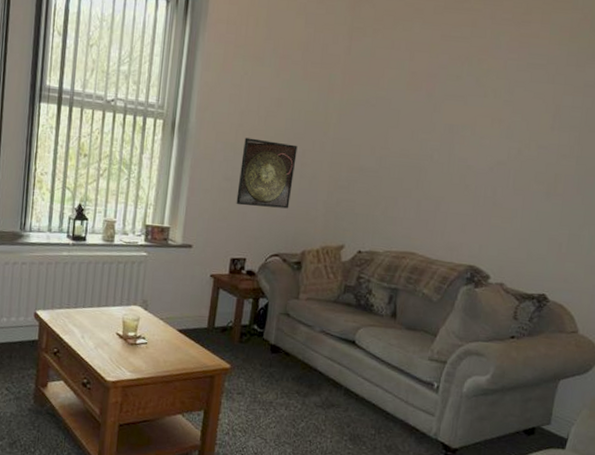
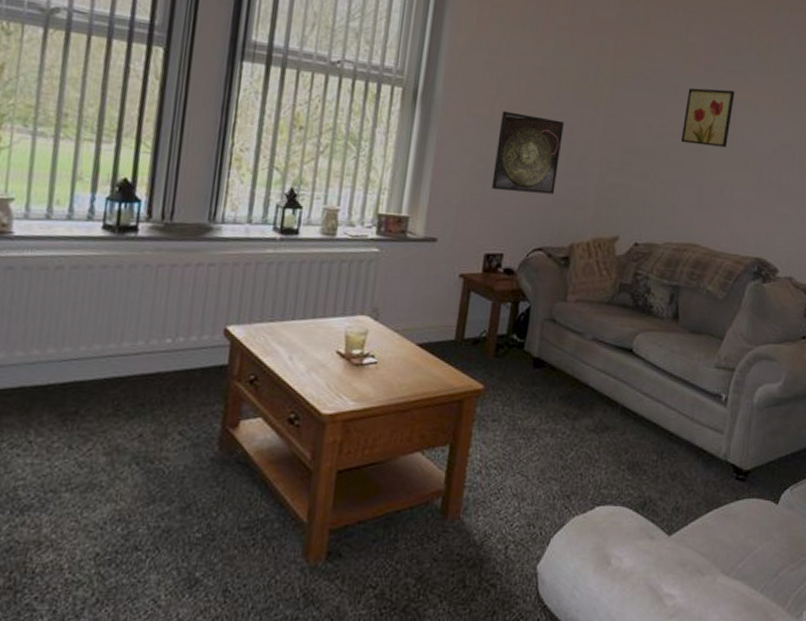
wall art: none [401,112,454,166] -> present [680,88,735,148]

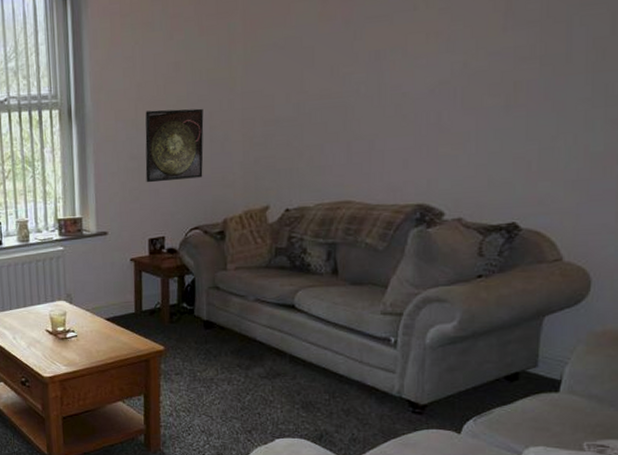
wall art: present [680,88,735,148] -> none [322,37,379,104]

